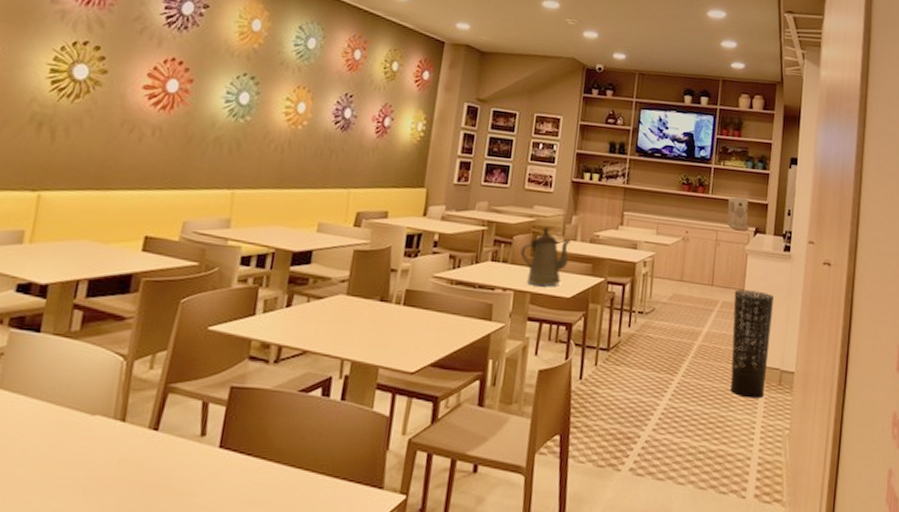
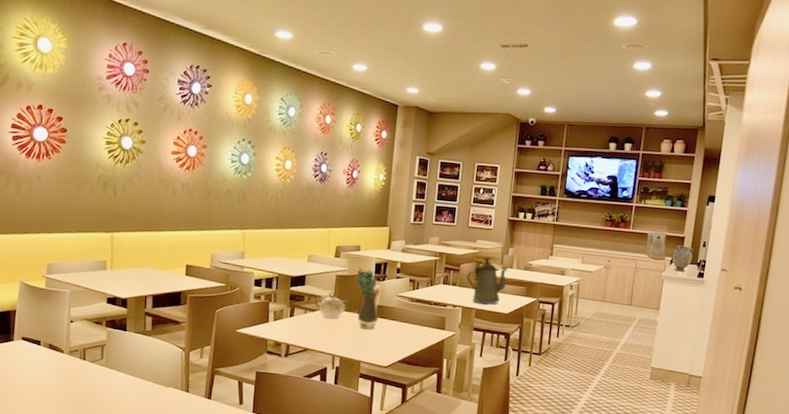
sugar bowl: none [322,271,370,310] -> present [315,291,350,320]
vase: none [378,239,408,323] -> present [356,266,379,330]
umbrella stand: present [730,289,774,399] -> none [643,309,686,396]
jug: none [755,214,779,245] -> present [672,245,694,272]

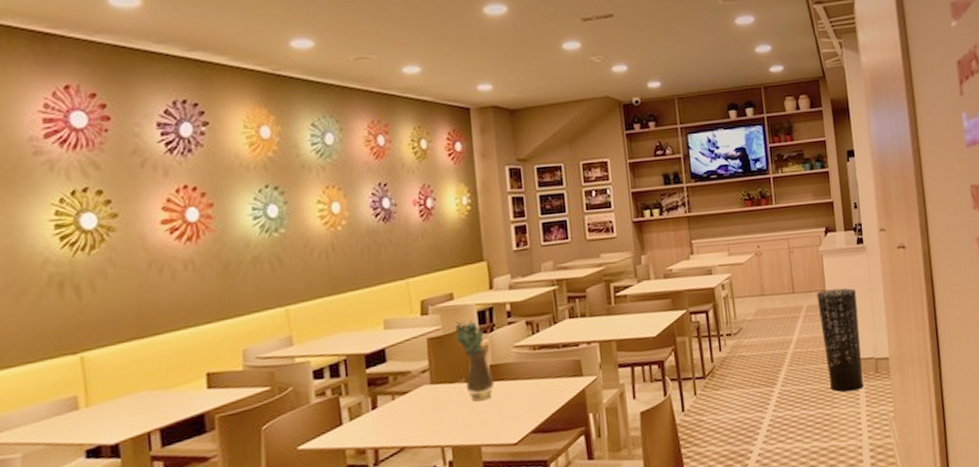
sugar bowl: present [315,291,350,320] -> none [404,360,453,401]
coffee pot: present [466,257,509,304] -> none [596,272,646,332]
umbrella stand: none [643,309,686,396] -> present [816,288,864,392]
coffee machine: present [645,231,667,261] -> none [792,201,819,235]
jug: present [672,245,694,272] -> none [825,211,847,242]

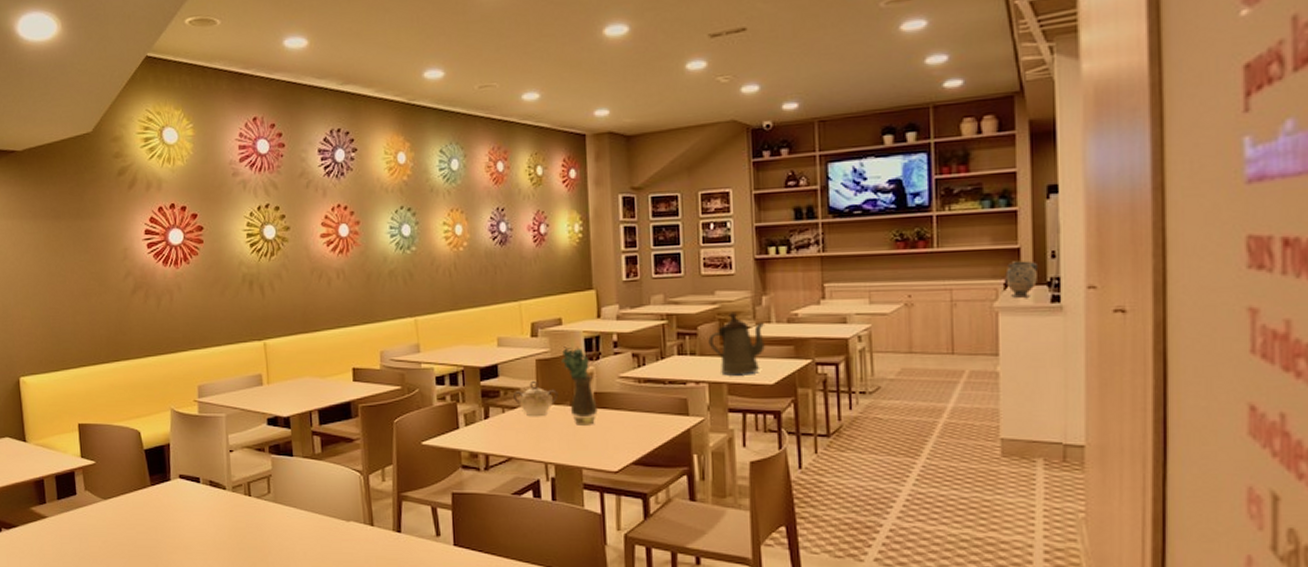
sugar bowl: none [404,360,453,401] -> present [513,380,559,417]
coffee pot: none [596,272,646,332] -> present [708,312,765,374]
umbrella stand: present [816,288,864,392] -> none [985,354,1044,479]
jug: none [825,211,847,242] -> present [1005,260,1039,298]

